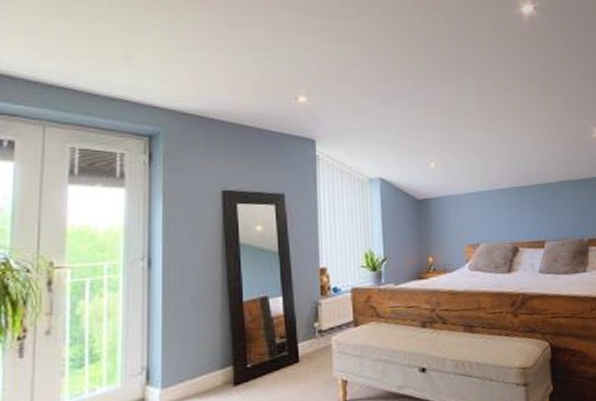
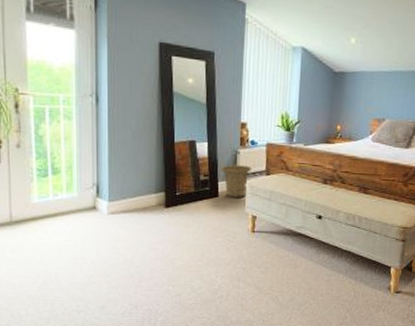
basket: none [299,318,338,362] -> present [220,165,252,198]

